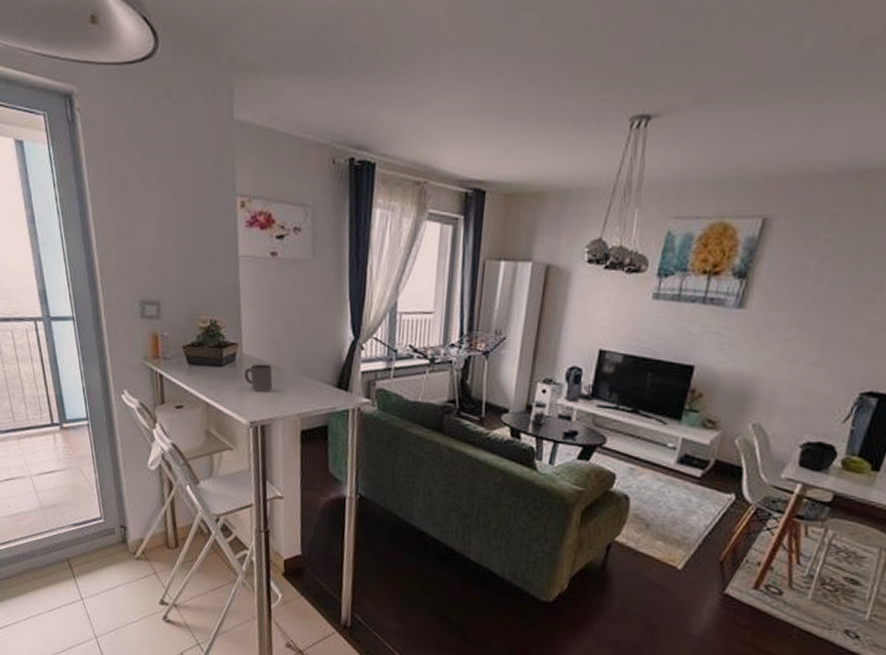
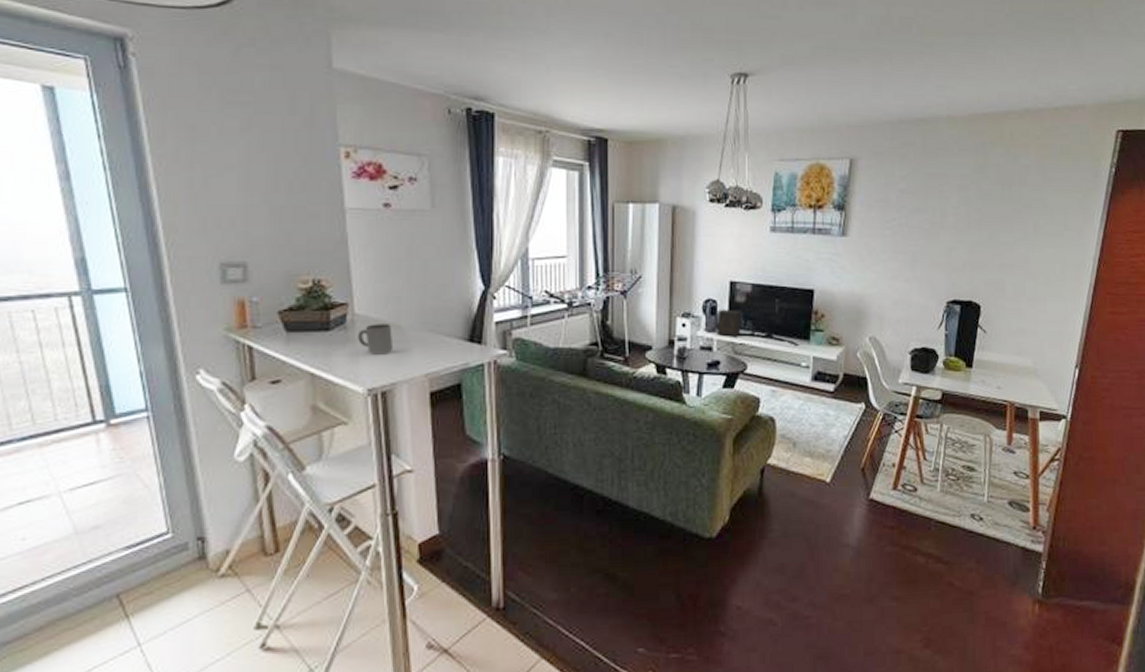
decorative box: none [577,378,607,409] -> present [716,309,741,337]

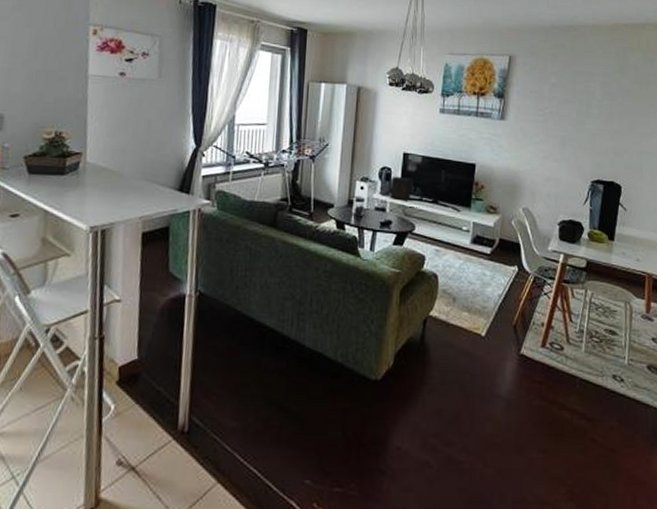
mug: present [358,324,394,355] -> none [87,171,116,198]

